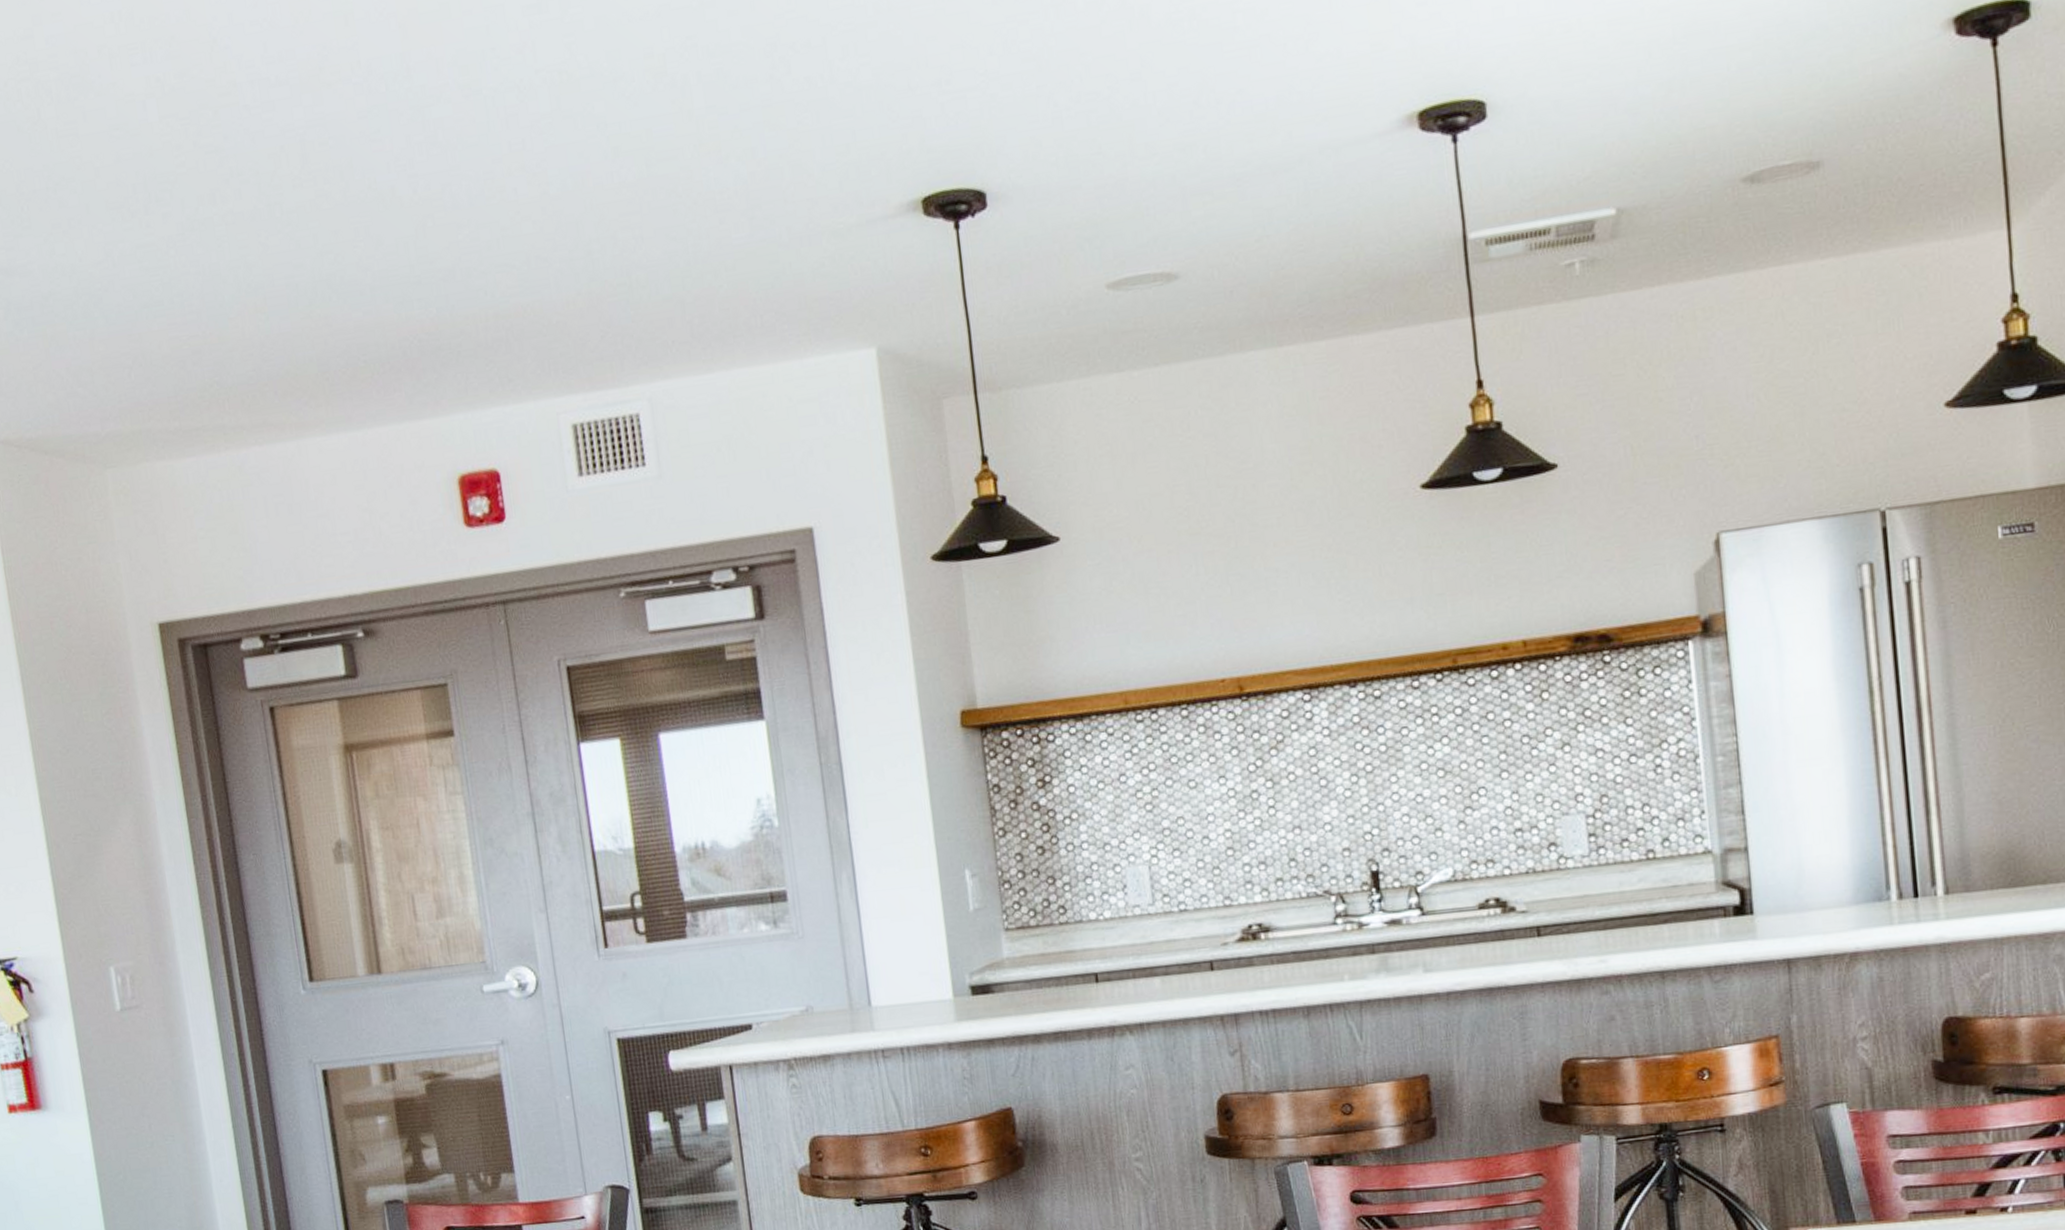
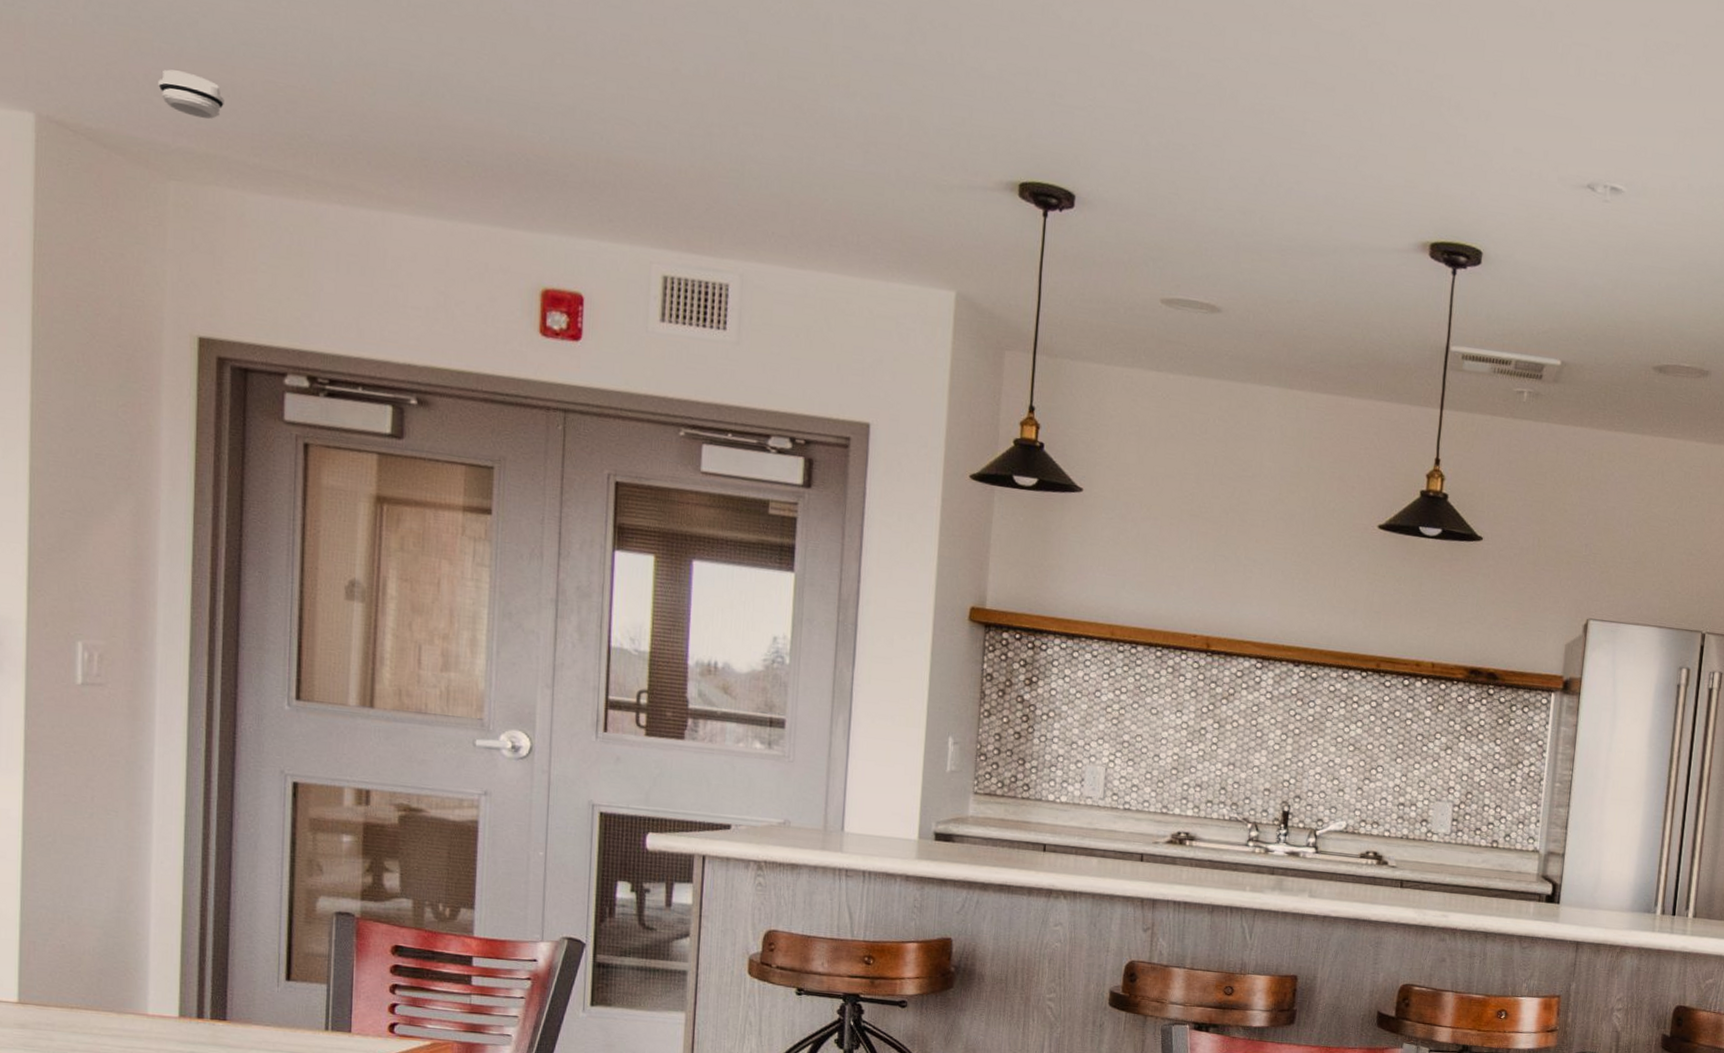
smoke detector: none [79,353,139,398] -> present [158,69,224,119]

